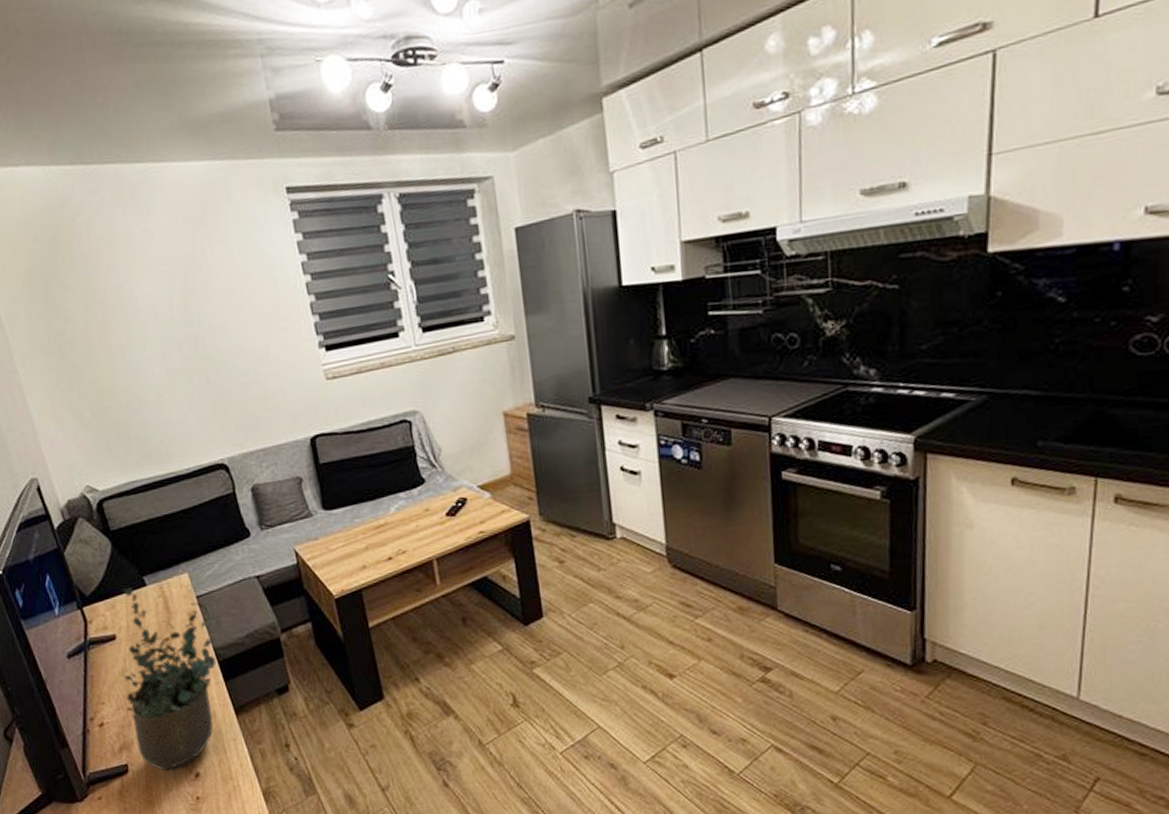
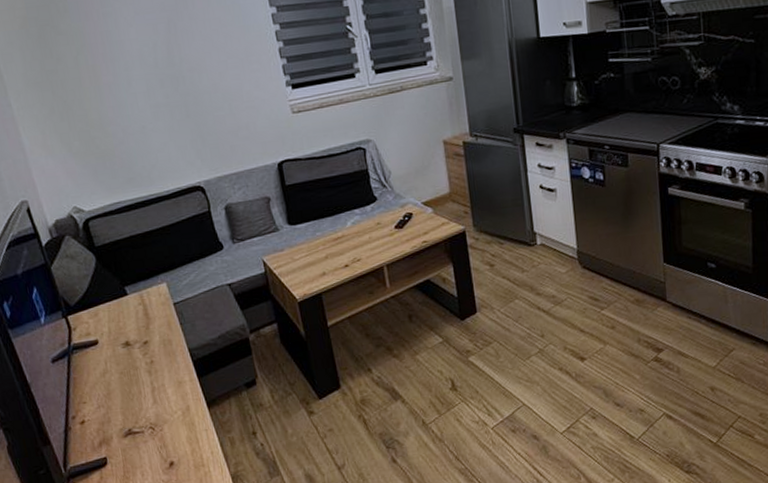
potted plant: present [123,588,216,771] -> none [105,297,191,462]

